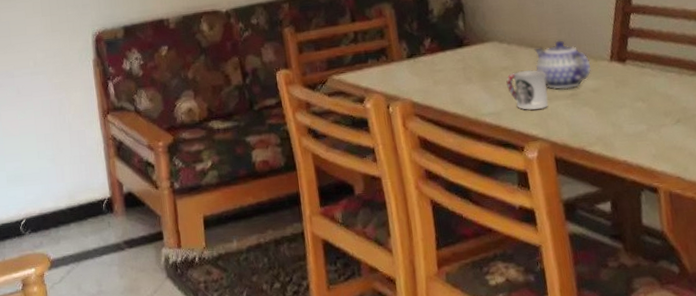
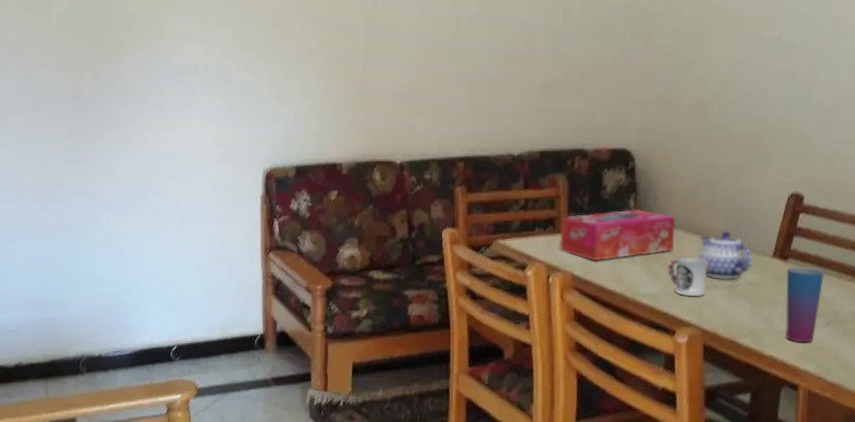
tissue box: none [392,28,511,85] -> present [560,208,676,260]
cup: none [626,66,667,144] -> present [786,266,825,343]

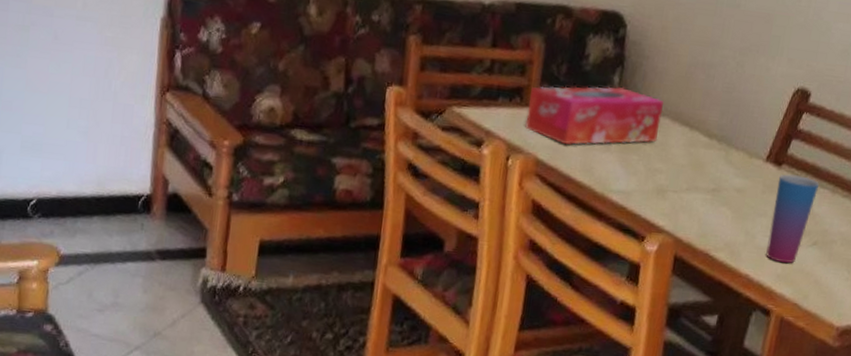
cup: present [668,257,707,296] -> none [646,150,693,199]
teapot: present [699,231,753,279] -> none [684,124,745,183]

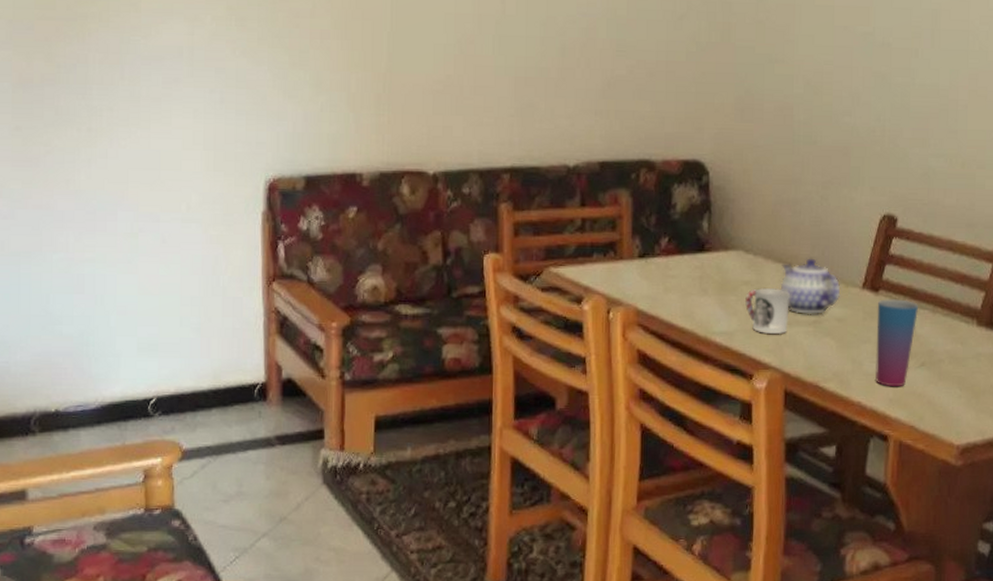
tissue box: present [525,86,664,145] -> none [622,231,755,292]
cup: none [646,150,693,199] -> present [745,288,790,334]
teapot: none [684,124,745,183] -> present [780,258,841,314]

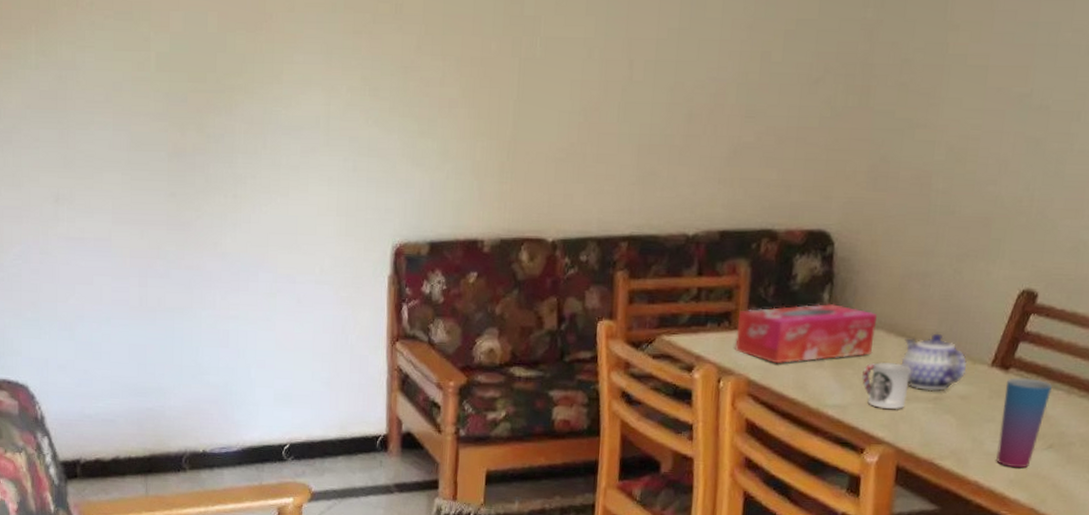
tissue box: none [622,231,755,292] -> present [735,303,877,363]

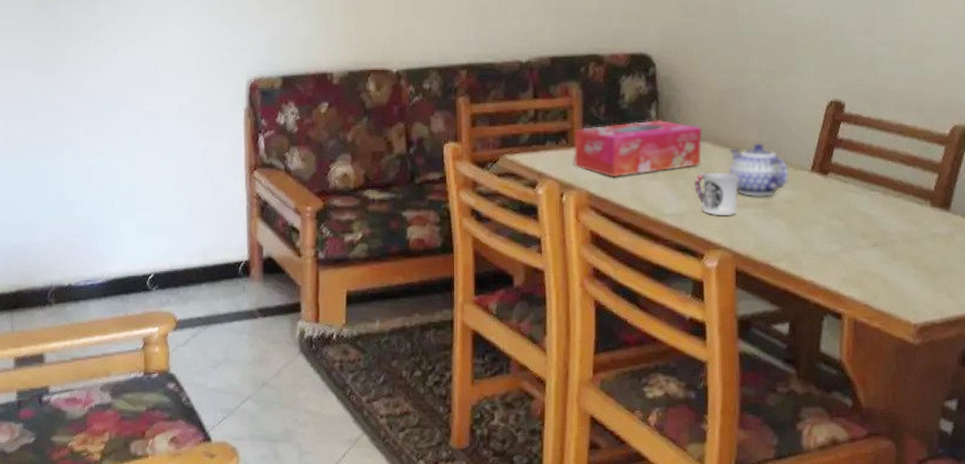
cup: present [996,378,1053,468] -> none [827,181,870,267]

